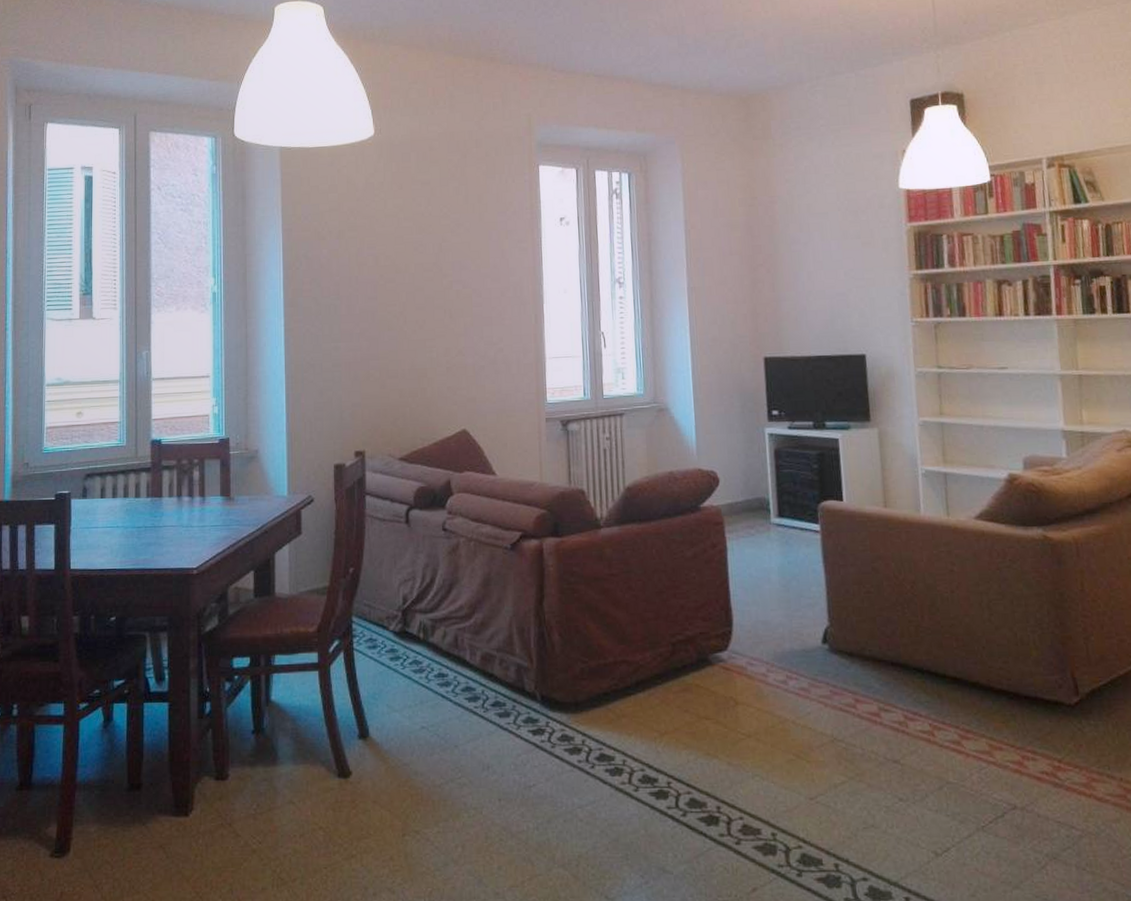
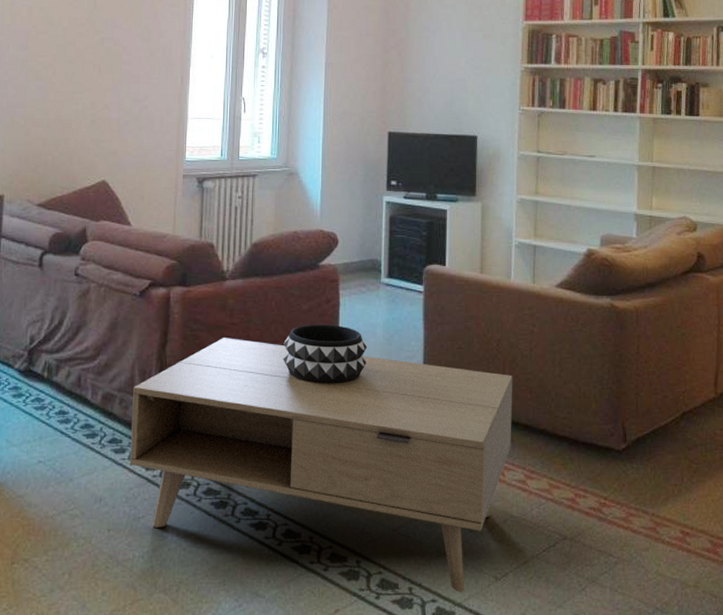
coffee table: none [513,590,939,870] -> present [129,338,513,592]
decorative bowl: none [668,571,763,637] -> present [283,324,368,384]

